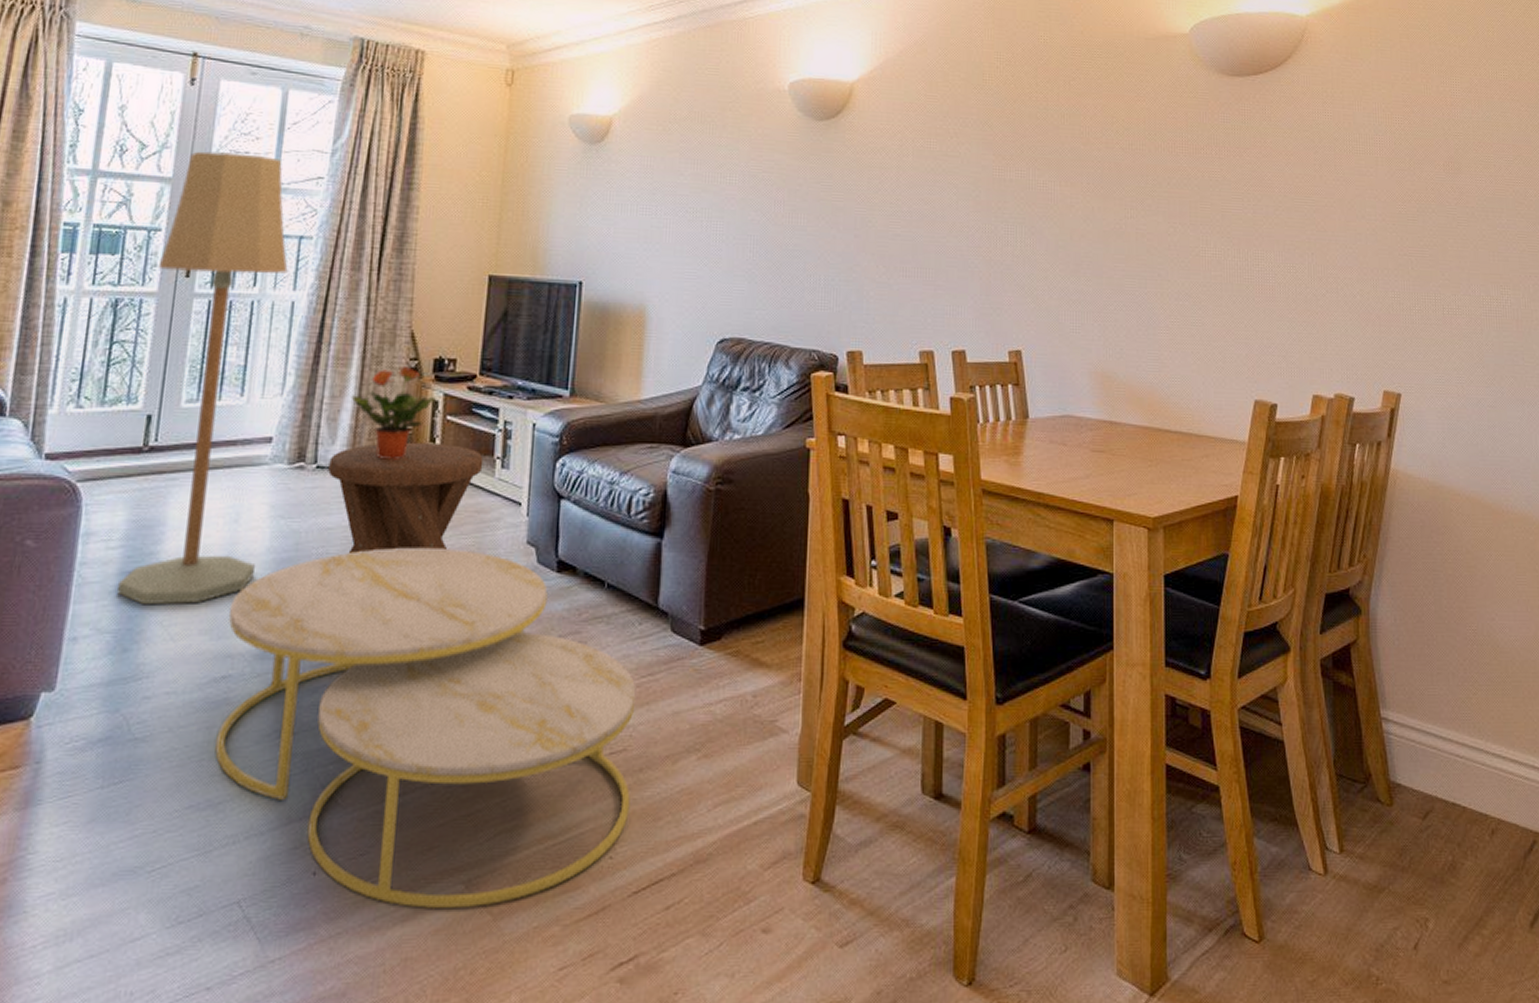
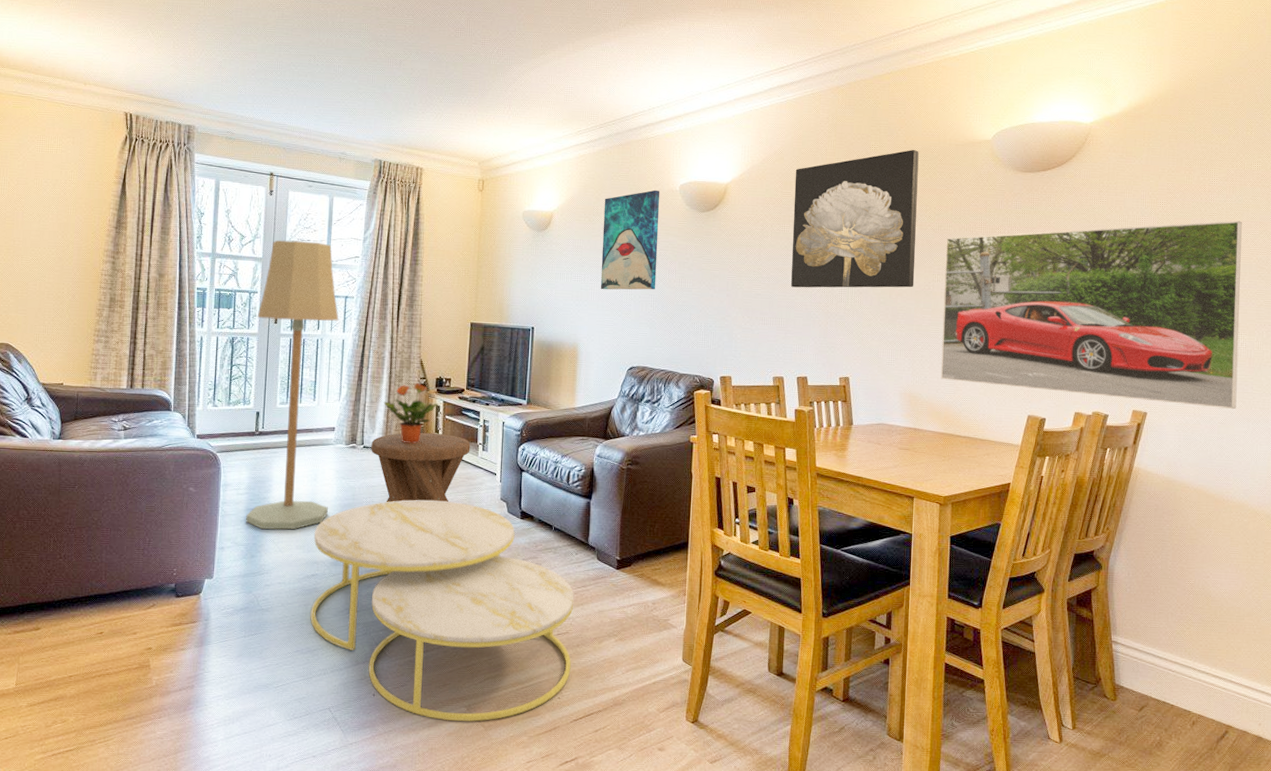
wall art: none [678,88,763,229] -> present [600,189,660,290]
wall art: none [940,43,1102,227] -> present [791,150,919,288]
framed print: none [1139,142,1507,387] -> present [940,220,1242,409]

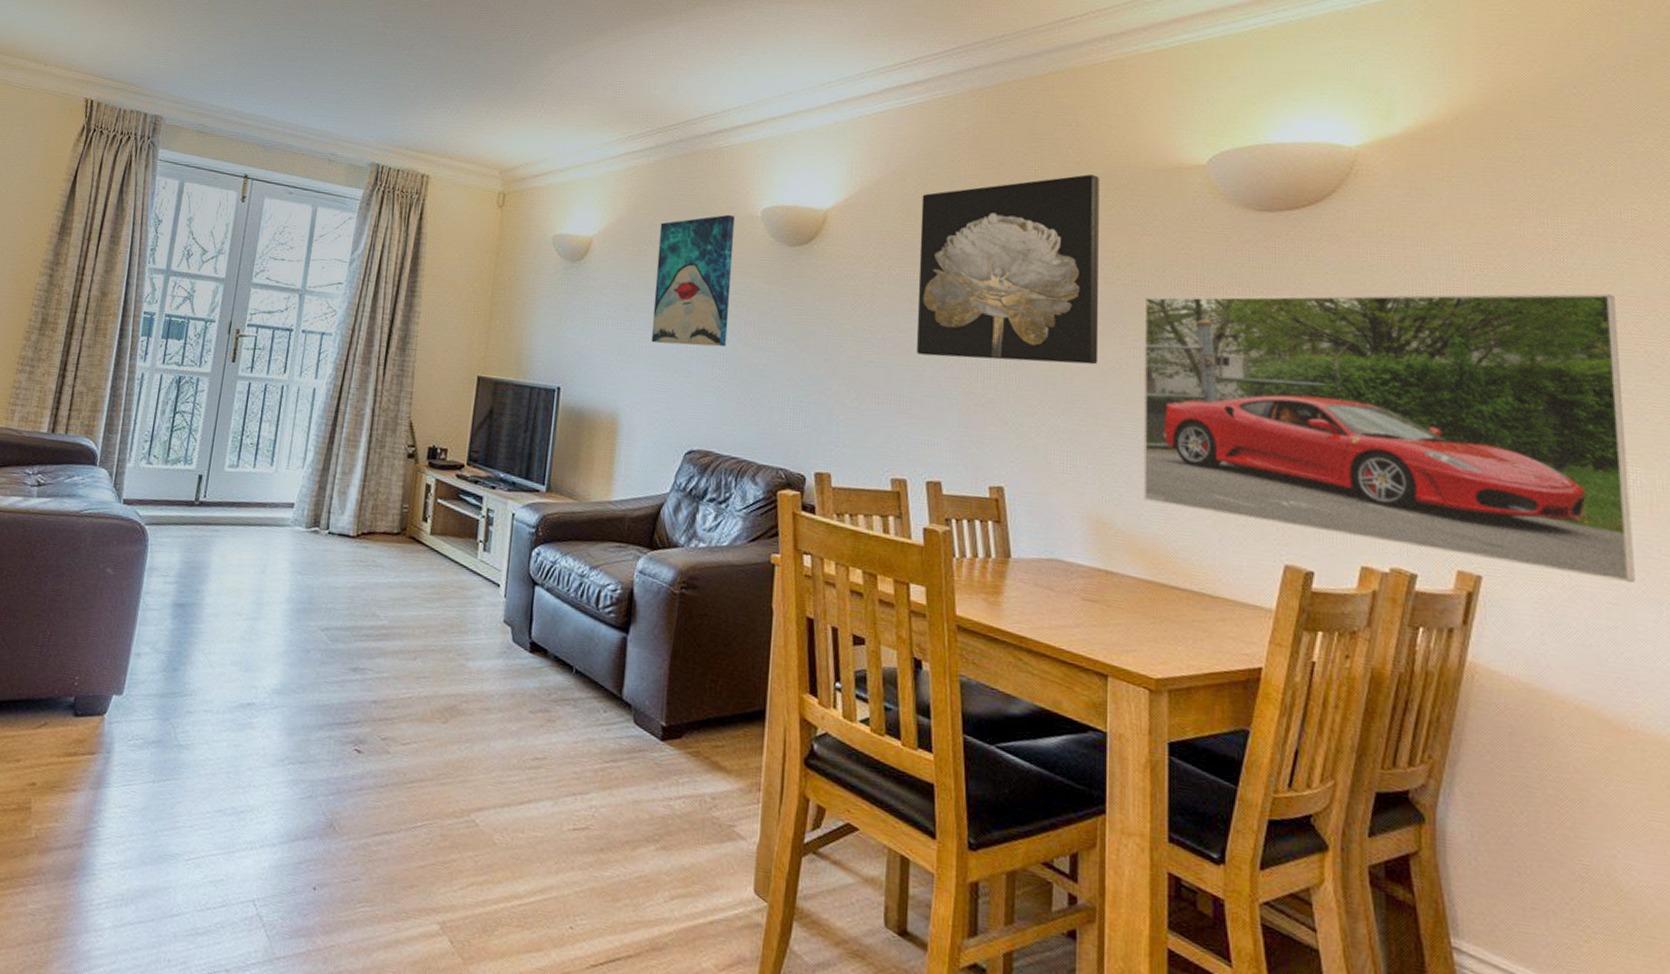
floor lamp: present [245,240,339,530] -> none [170,257,312,638]
coffee table: present [310,500,574,721] -> none [240,610,600,949]
music stool: present [371,432,471,503] -> none [338,517,468,620]
potted plant: present [383,382,439,444] -> none [358,451,430,534]

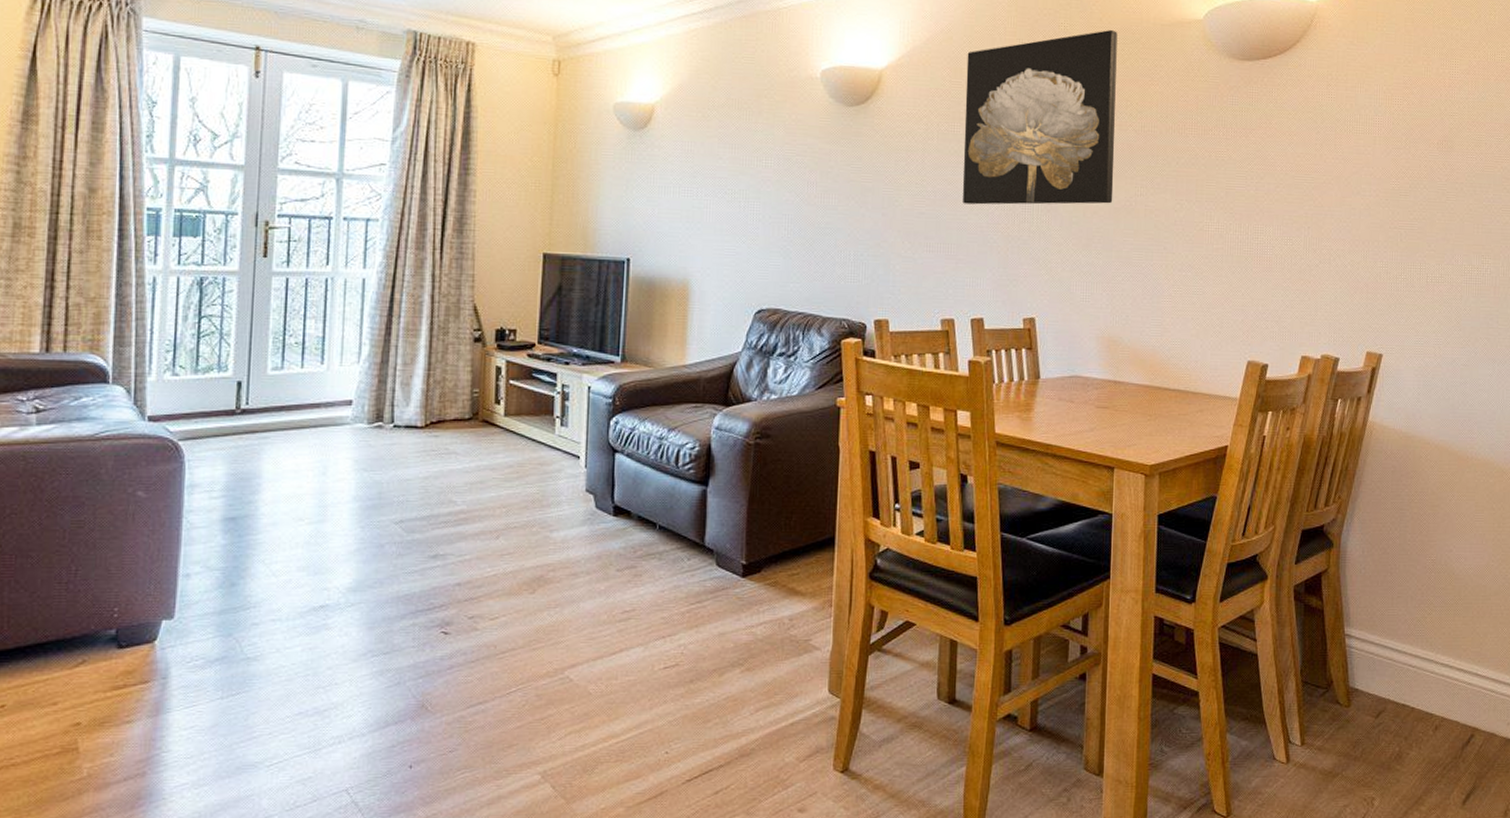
wall art: present [651,214,736,347] -> none [718,76,796,209]
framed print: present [1143,293,1635,582] -> none [1145,122,1485,348]

